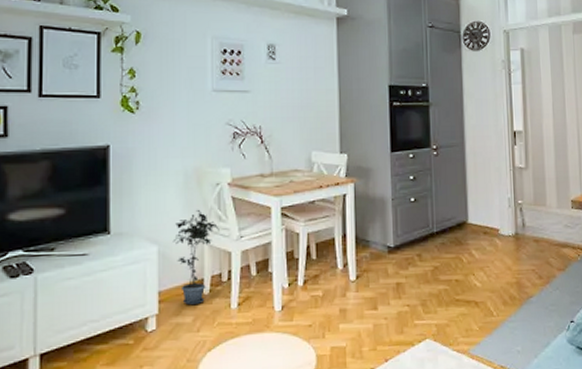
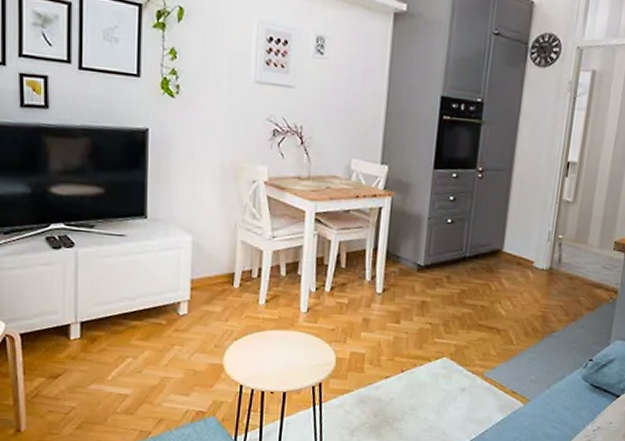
potted plant: present [172,209,219,306] -> none [207,204,253,297]

